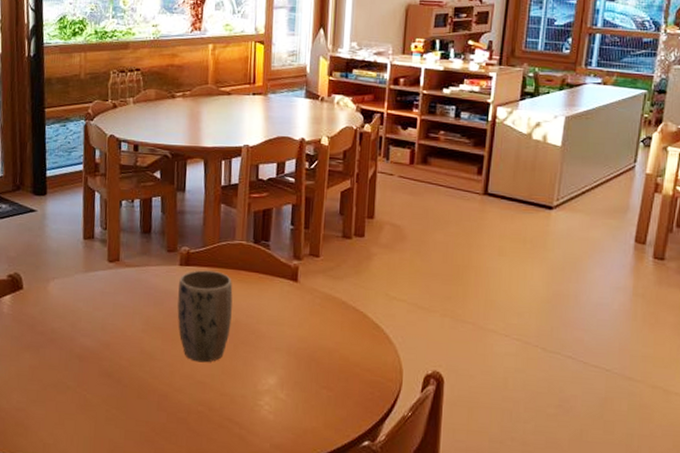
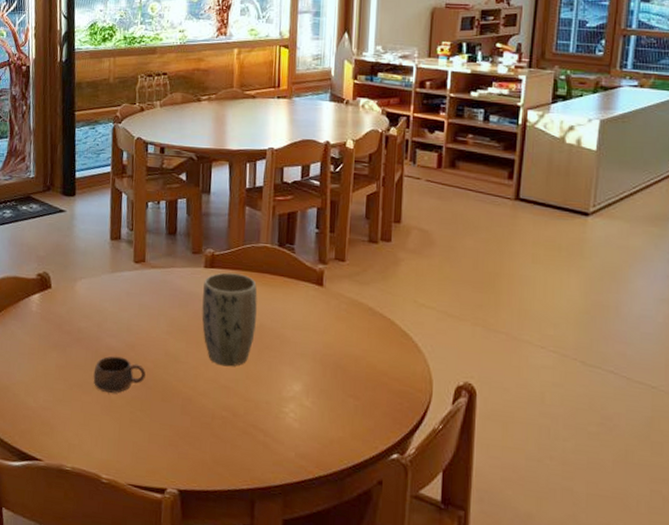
cup: none [67,355,121,392] -> present [93,356,146,393]

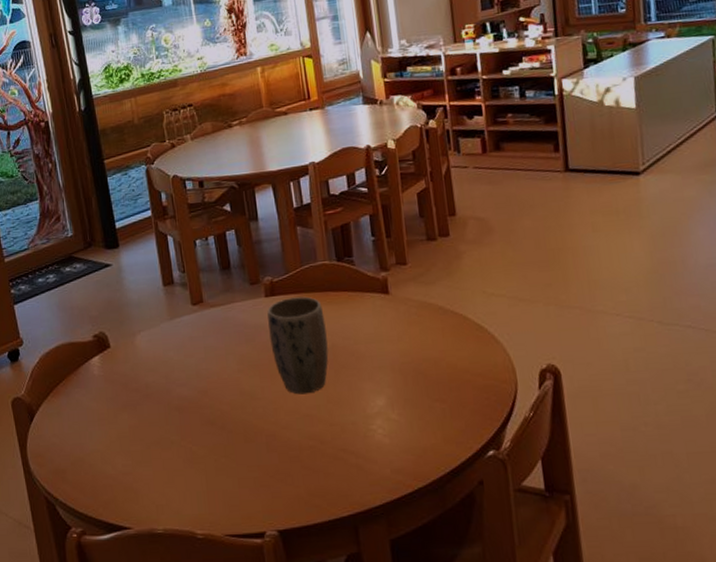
cup: present [93,356,146,393] -> none [169,405,224,445]

